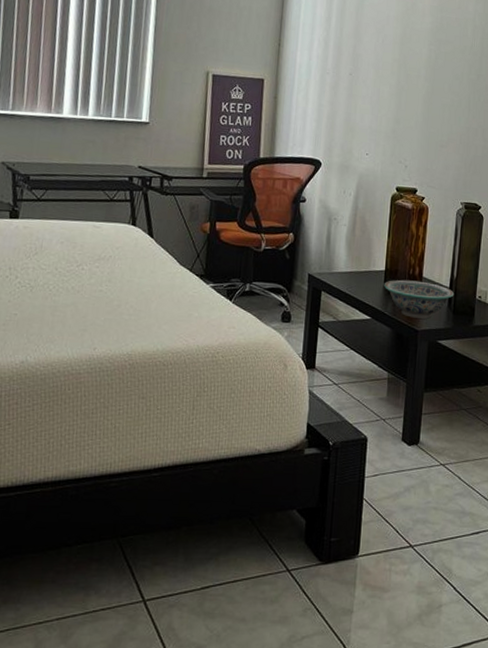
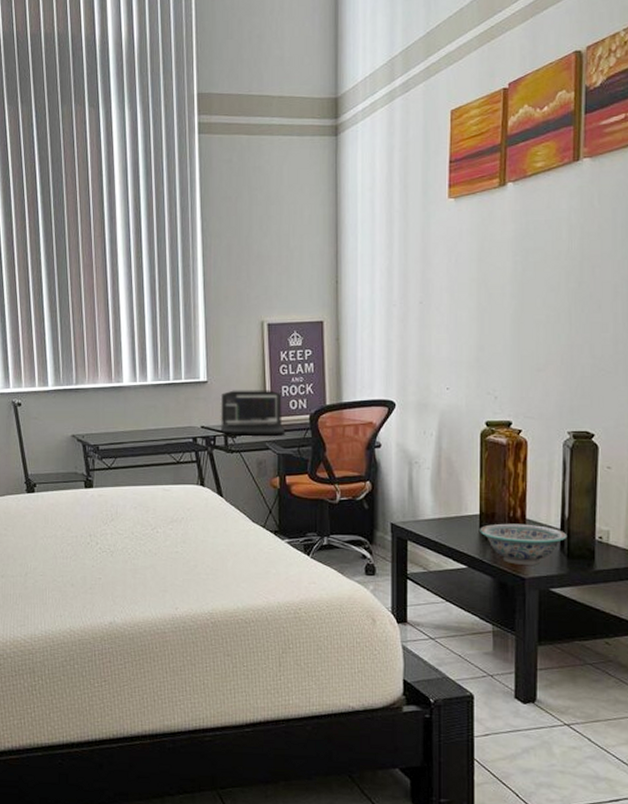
laptop: none [158,134,220,183] -> present [220,390,286,437]

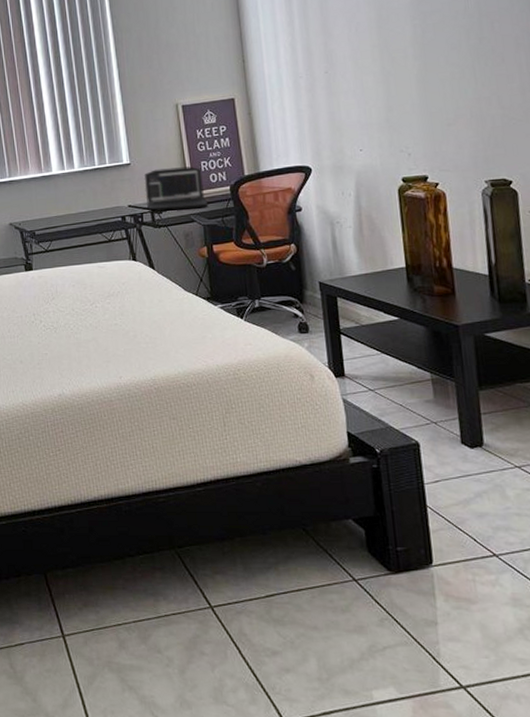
decorative bowl: present [480,523,568,565] -> none [407,272,497,313]

